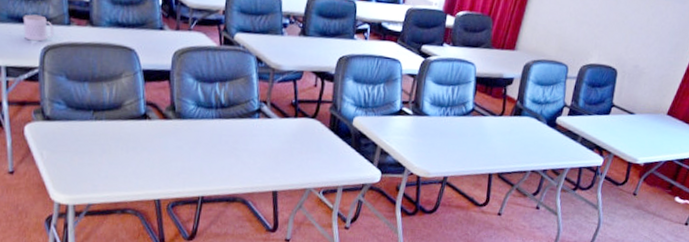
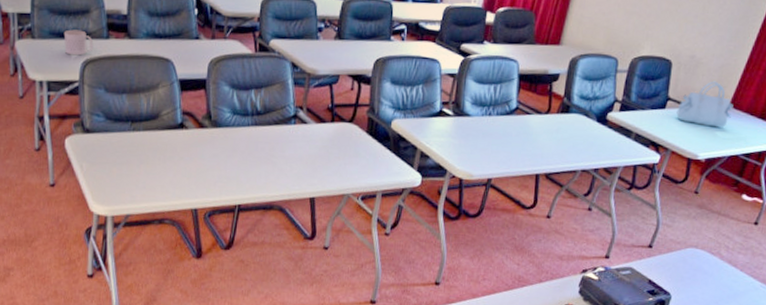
shoulder bag: none [619,90,671,134] -> present [676,81,734,128]

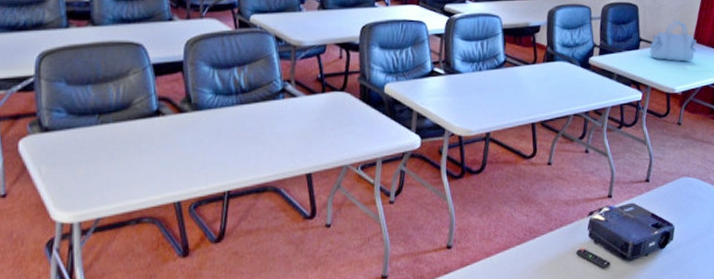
mug: present [63,29,94,56] -> none [14,21,51,49]

